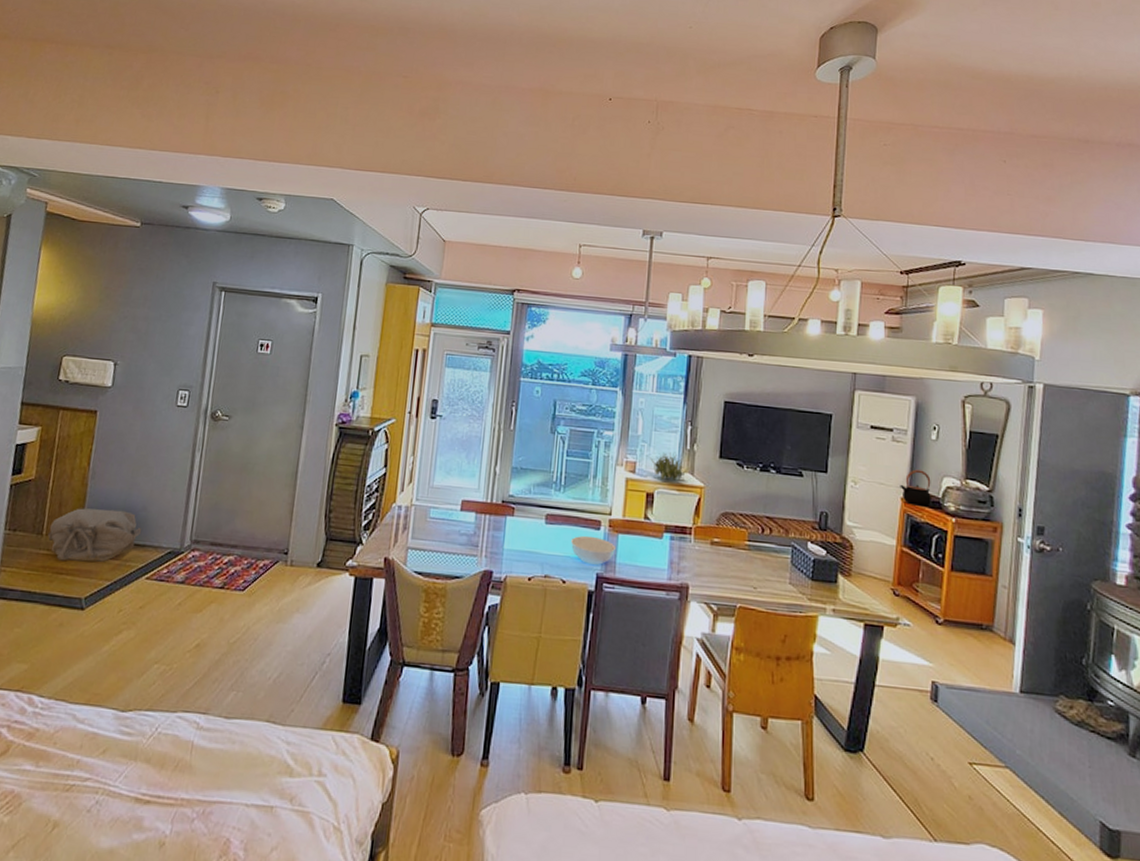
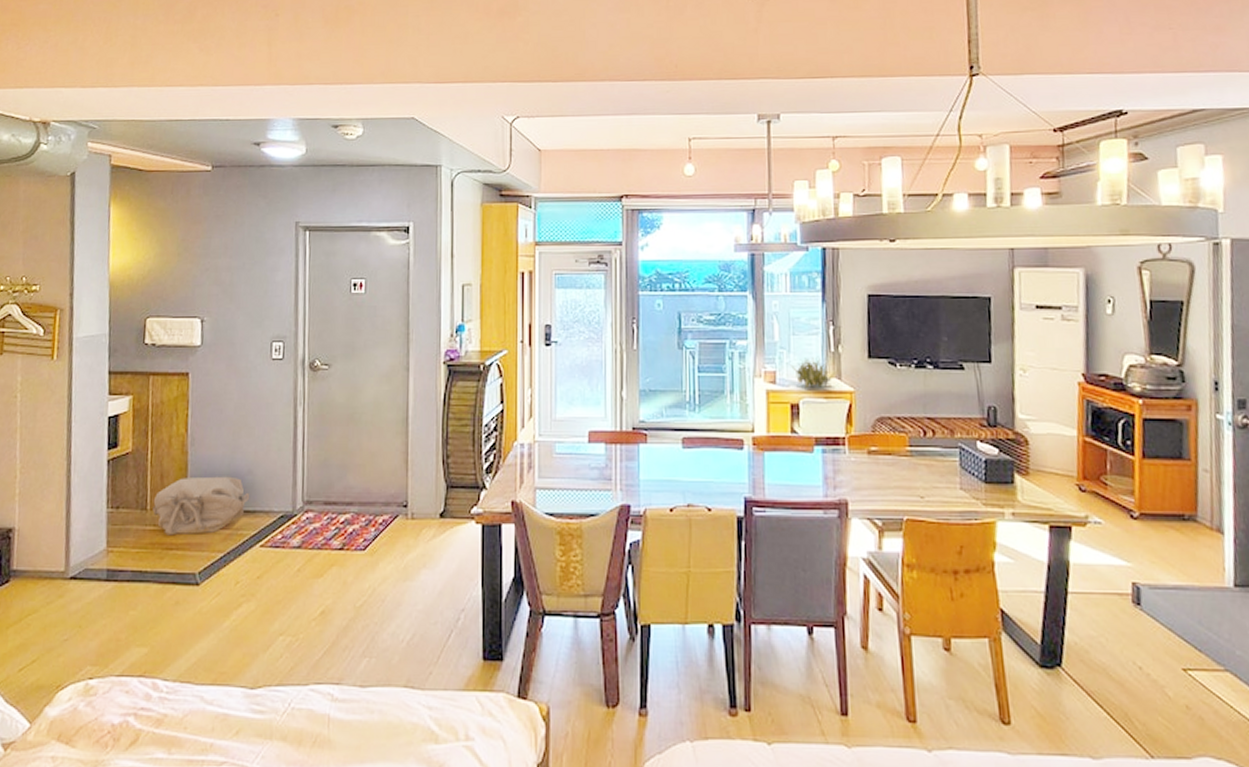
bowl: present [571,535,615,566] -> none [713,457,762,489]
teapot: present [900,469,931,507] -> none [1075,349,1113,389]

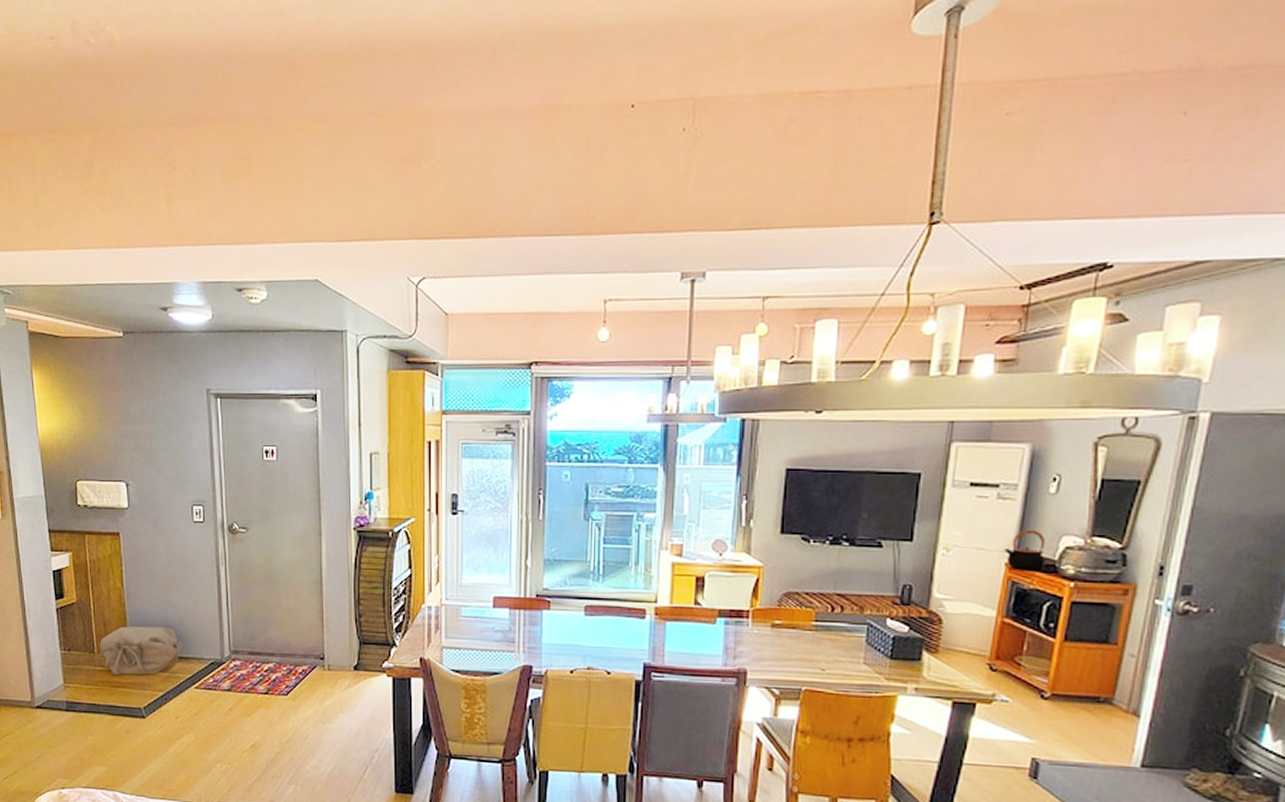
decorative plant: present [791,356,838,389] -> none [699,530,748,563]
teapot: none [1075,349,1113,389] -> present [1004,529,1046,571]

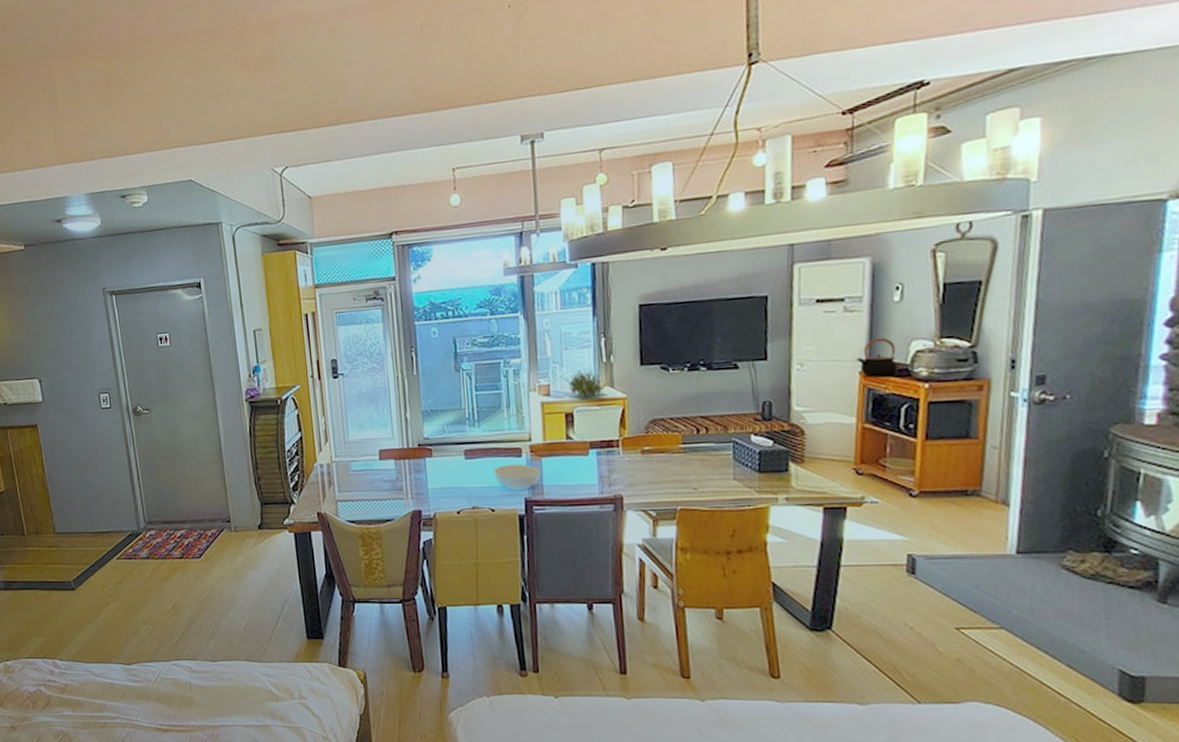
duffel bag: present [99,626,183,676] -> none [28,505,103,554]
bowl: none [614,625,663,656] -> present [494,464,541,492]
decorative plant: none [699,530,748,563] -> present [564,367,611,399]

